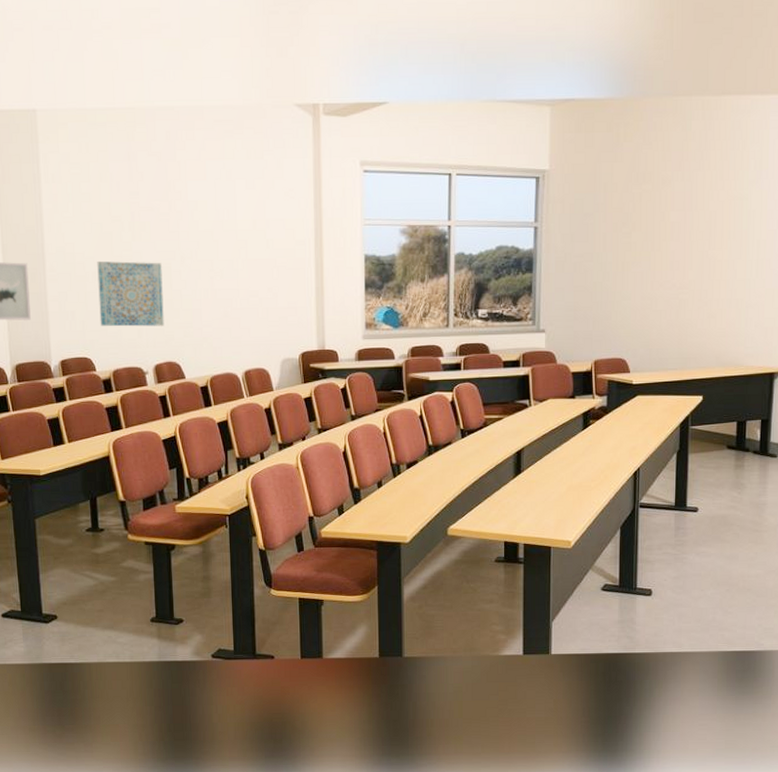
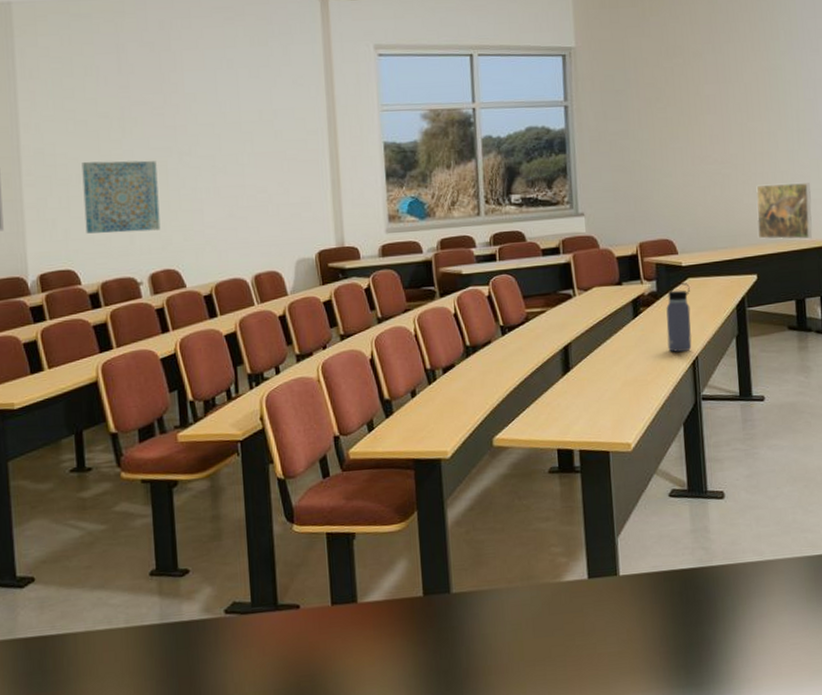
water bottle: none [613,399,638,463] -> present [666,282,692,352]
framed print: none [707,311,763,366] -> present [755,183,812,240]

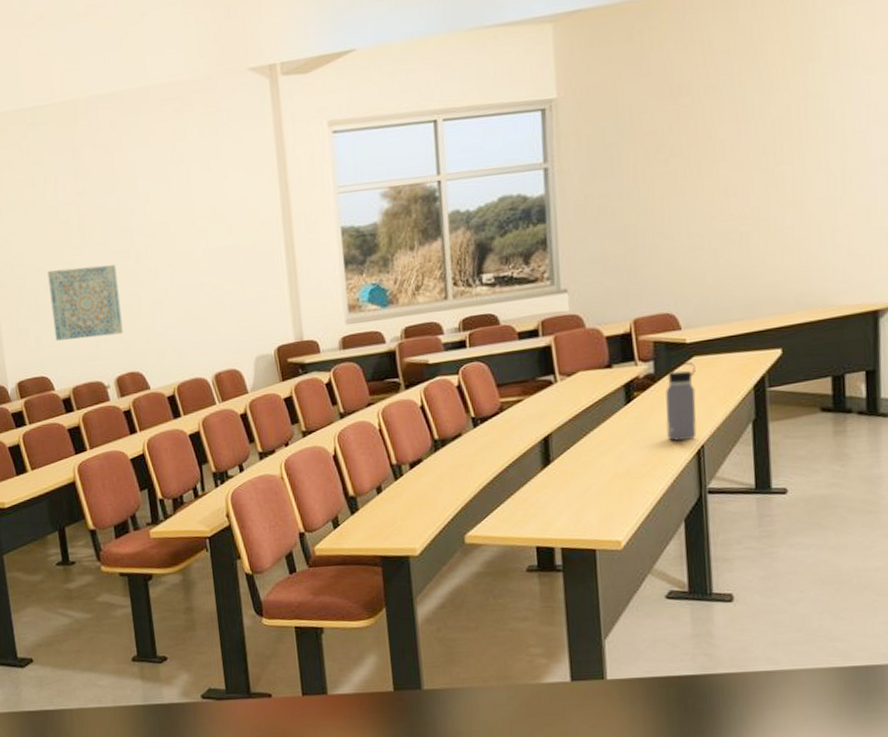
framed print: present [755,183,812,240] -> none [783,234,858,307]

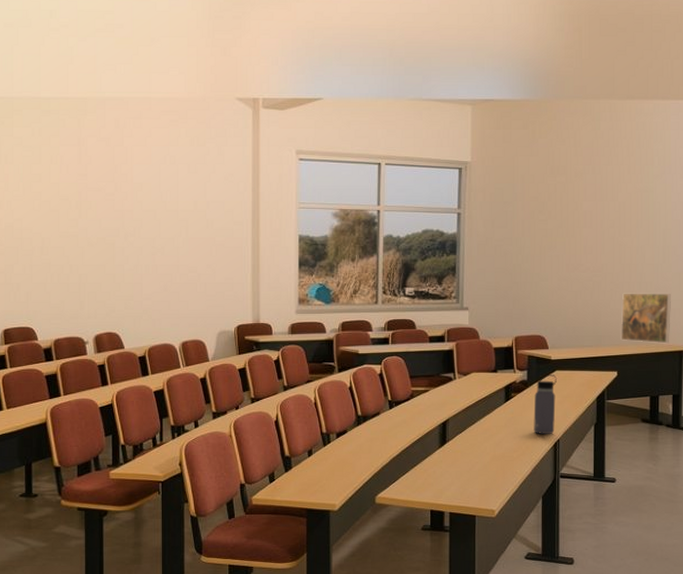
wall art: present [47,265,123,341] -> none [44,236,106,299]
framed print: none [783,234,858,307] -> present [620,293,671,344]

